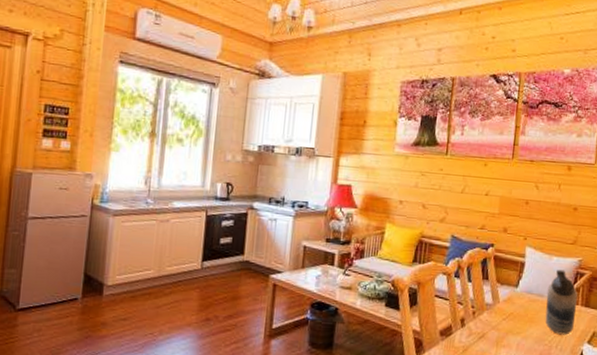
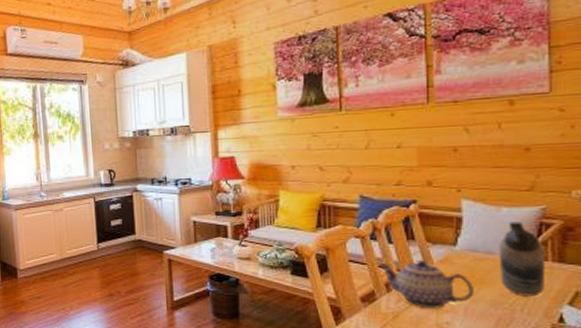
teapot: none [458,298,526,344] -> present [379,259,474,309]

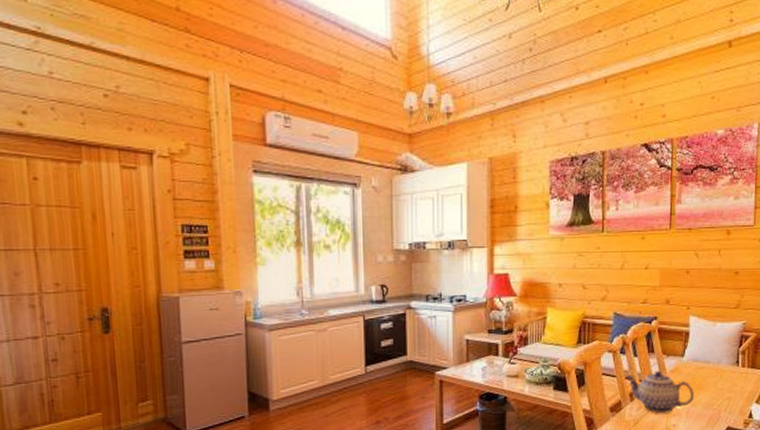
water bottle: present [499,221,545,297] -> none [713,334,743,398]

